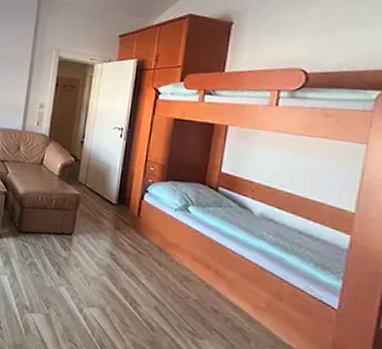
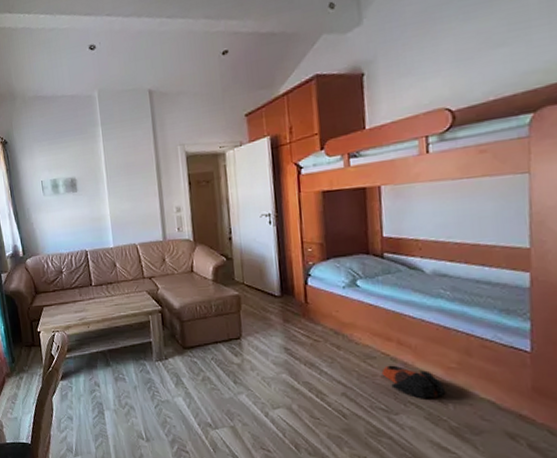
bag: none [194,290,251,332] -> present [381,365,446,399]

